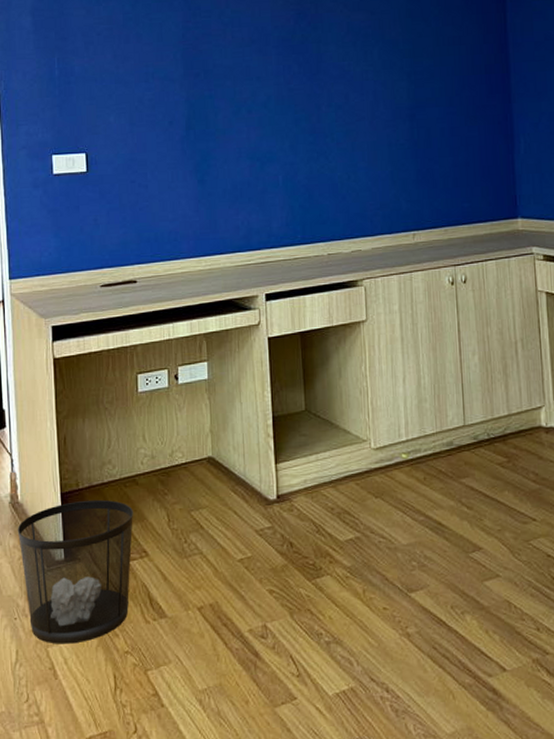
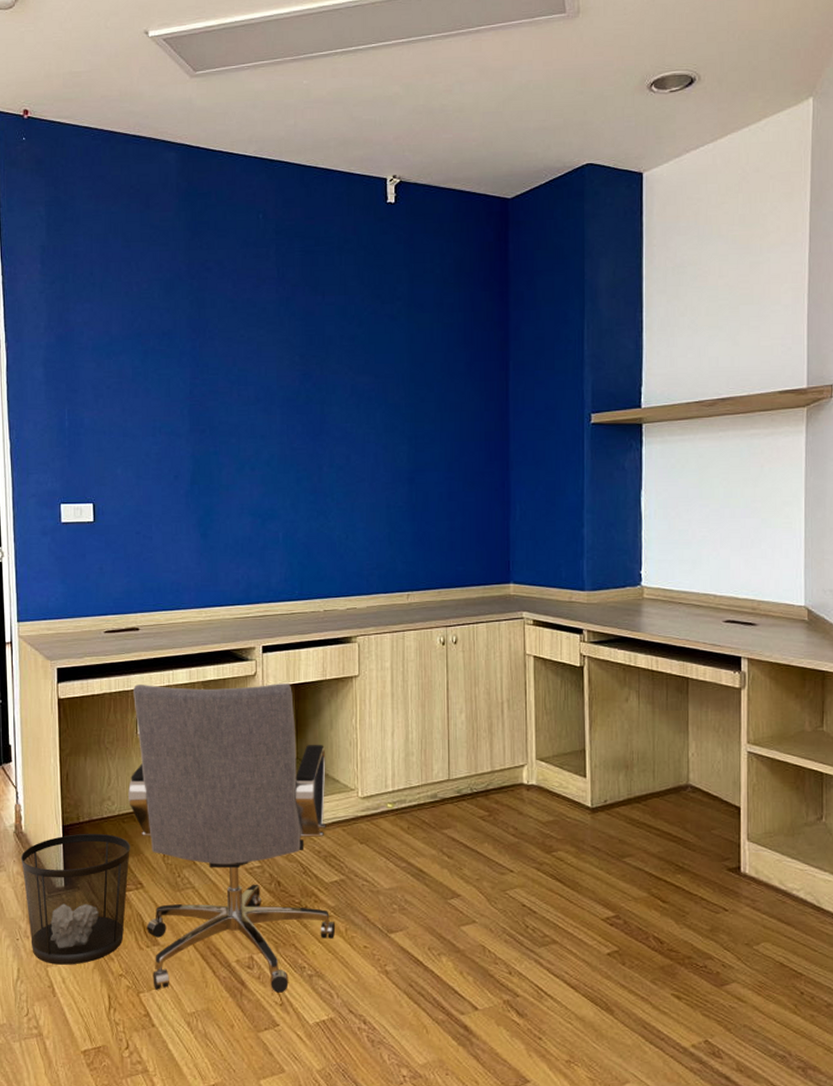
office chair: none [129,332,353,666] -> present [128,684,336,993]

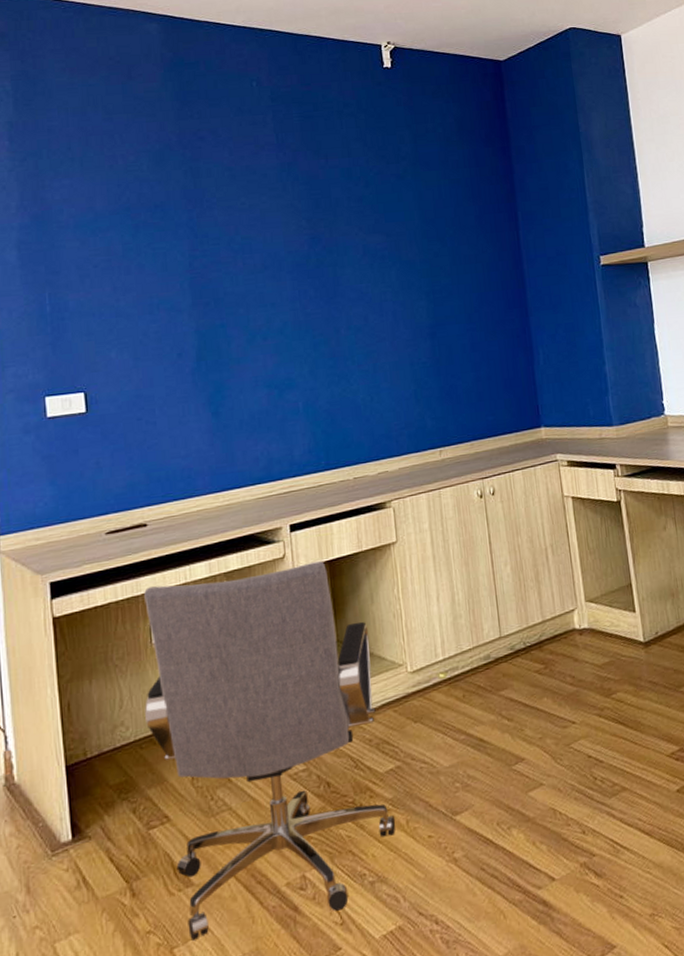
waste bin: present [20,833,131,965] -> none [14,765,152,938]

